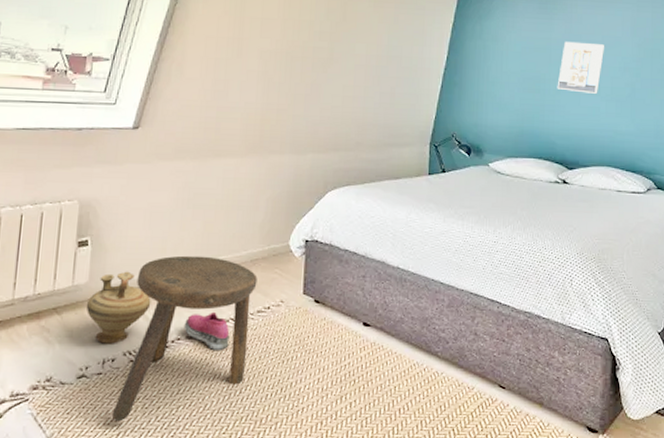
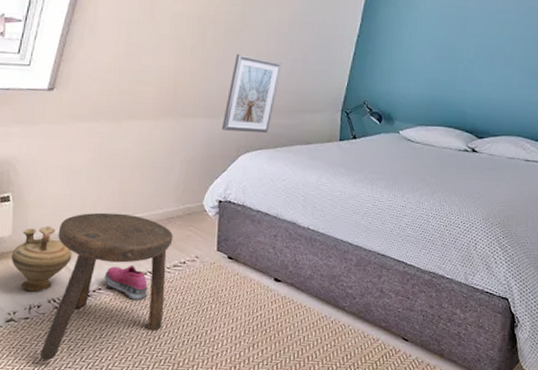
picture frame: none [308,88,370,168] -> present [221,53,282,133]
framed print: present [557,41,605,94] -> none [470,10,522,64]

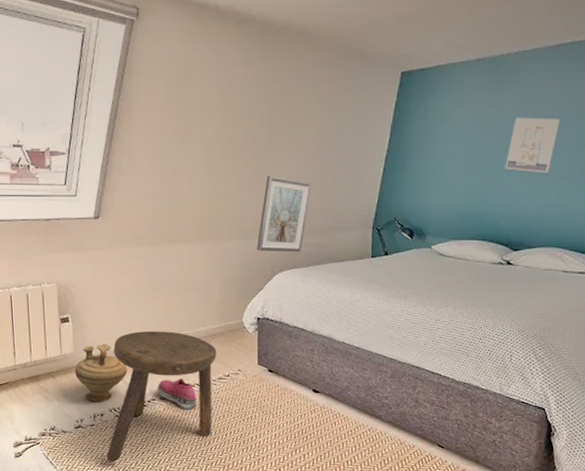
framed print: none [470,10,522,64] -> present [505,117,561,173]

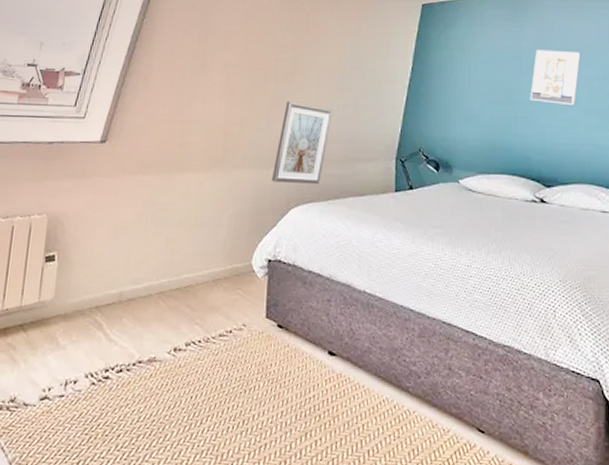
ceramic jug: present [74,343,128,402] -> none [50,288,114,365]
stool: present [106,330,217,462] -> none [72,273,219,449]
shoe: present [157,378,197,410] -> none [145,333,191,377]

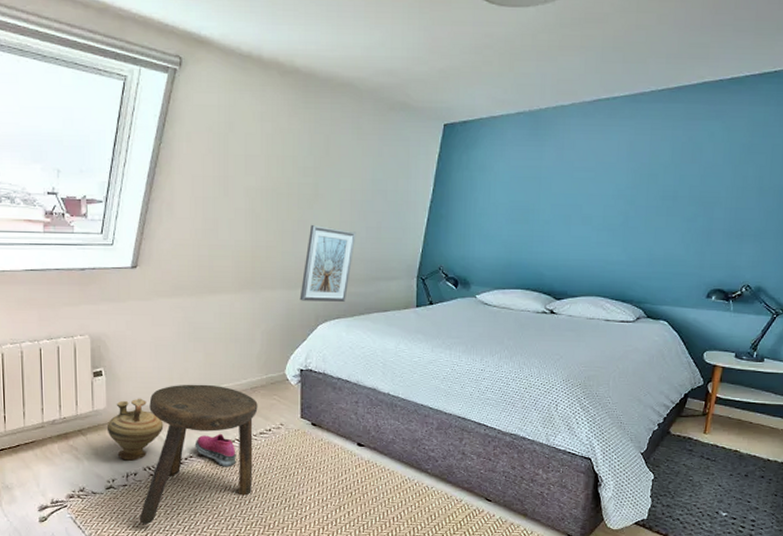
ceramic jug: none [50,288,114,365] -> present [106,398,164,461]
stool: none [72,273,219,449] -> present [139,384,258,525]
shoe: none [145,333,191,377] -> present [194,433,236,467]
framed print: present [530,49,581,105] -> none [546,169,599,223]

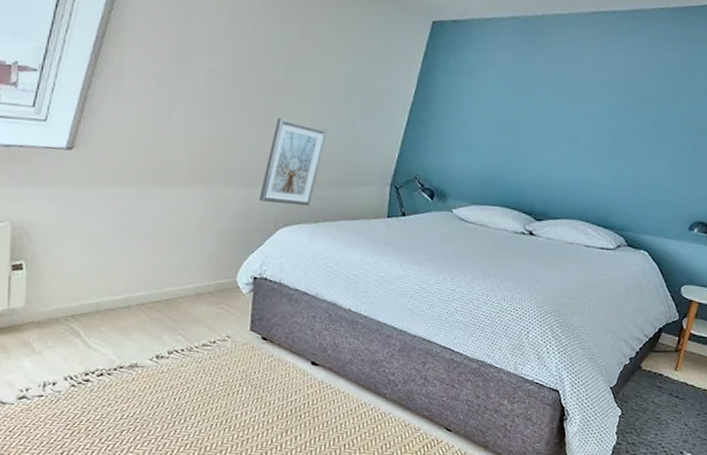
ceramic jug: present [106,398,164,461] -> none [23,297,92,369]
stool: present [139,384,258,525] -> none [54,285,203,442]
shoe: present [194,433,236,467] -> none [126,342,174,381]

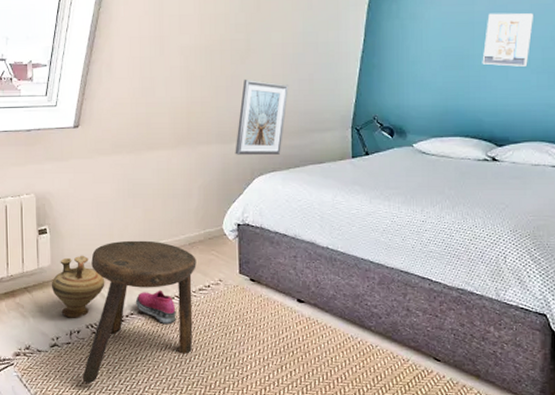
ceramic jug: none [23,297,92,369] -> present [51,255,105,318]
stool: none [54,285,203,442] -> present [82,240,196,384]
shoe: none [126,342,174,381] -> present [135,290,176,325]
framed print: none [533,81,591,142] -> present [482,13,534,67]

